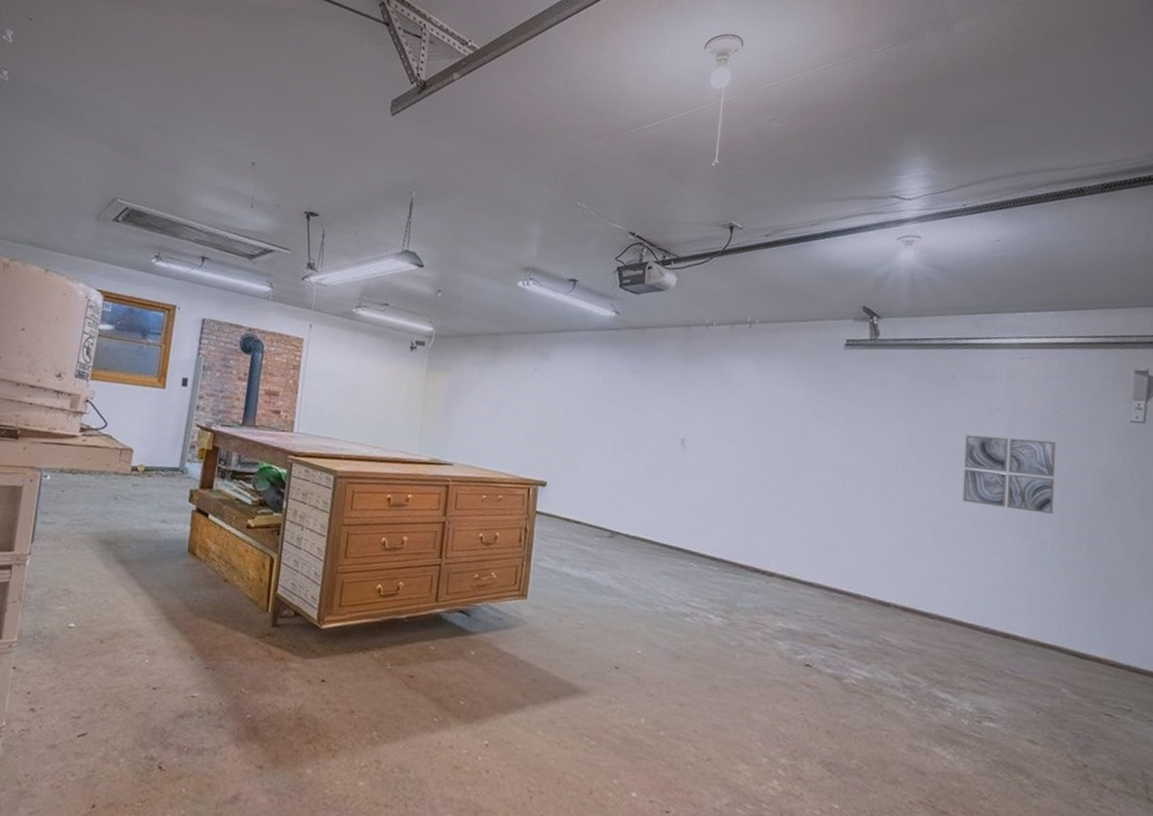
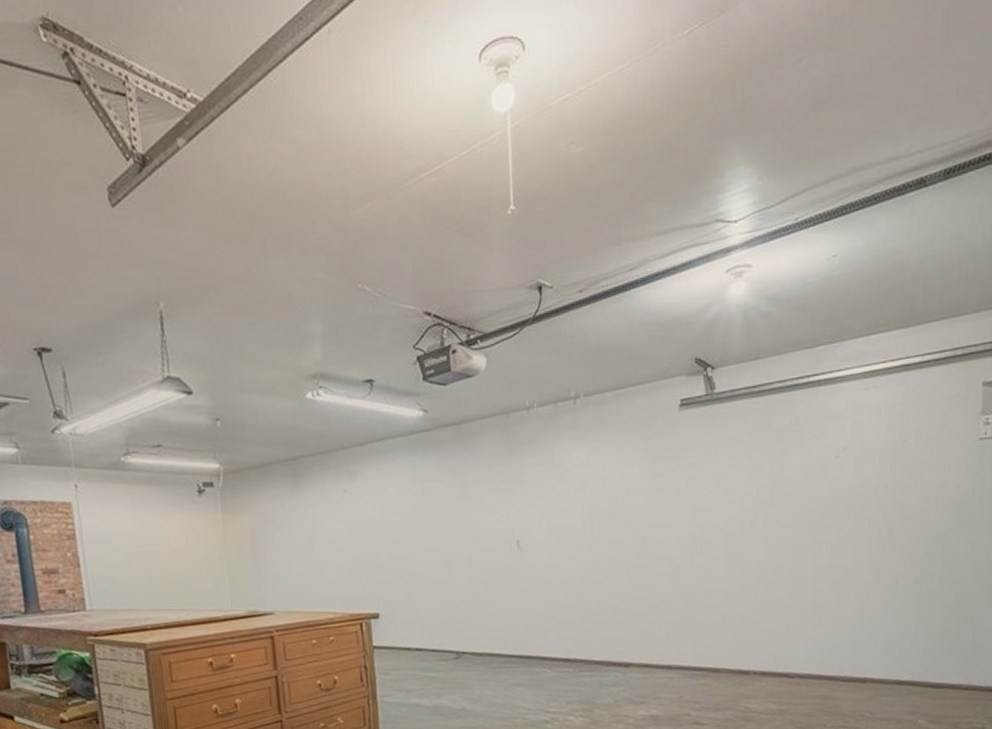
wall art: present [962,435,1056,514] -> none [813,474,906,555]

